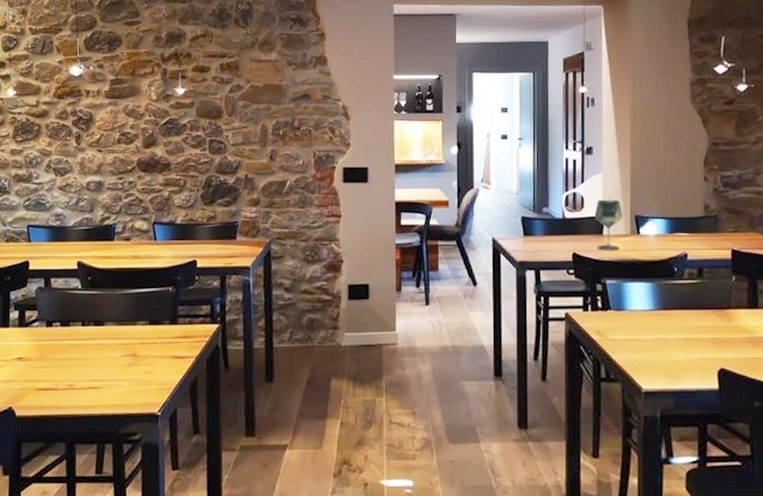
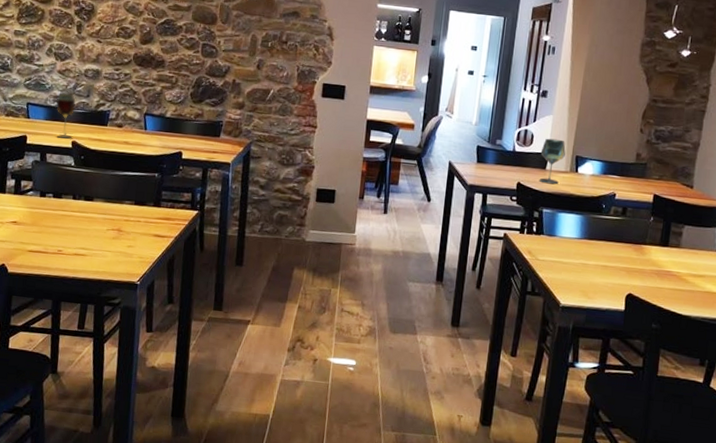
wineglass: none [57,210,80,259] -> present [55,92,77,139]

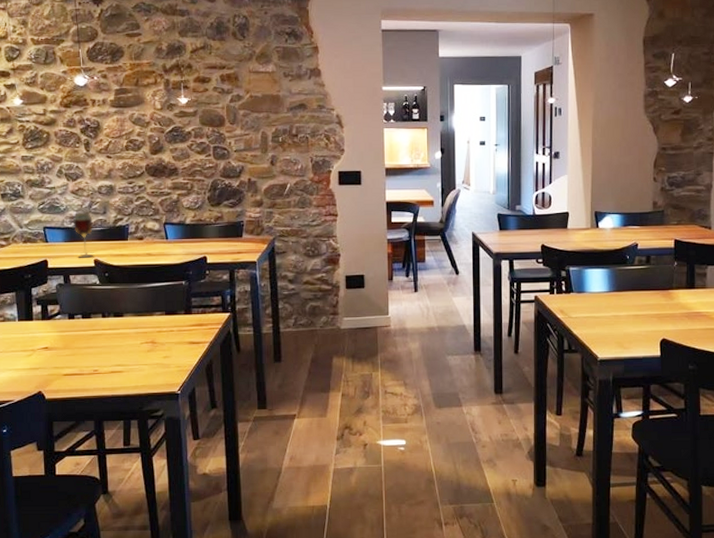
wine glass: present [540,138,566,185] -> none [560,198,584,242]

